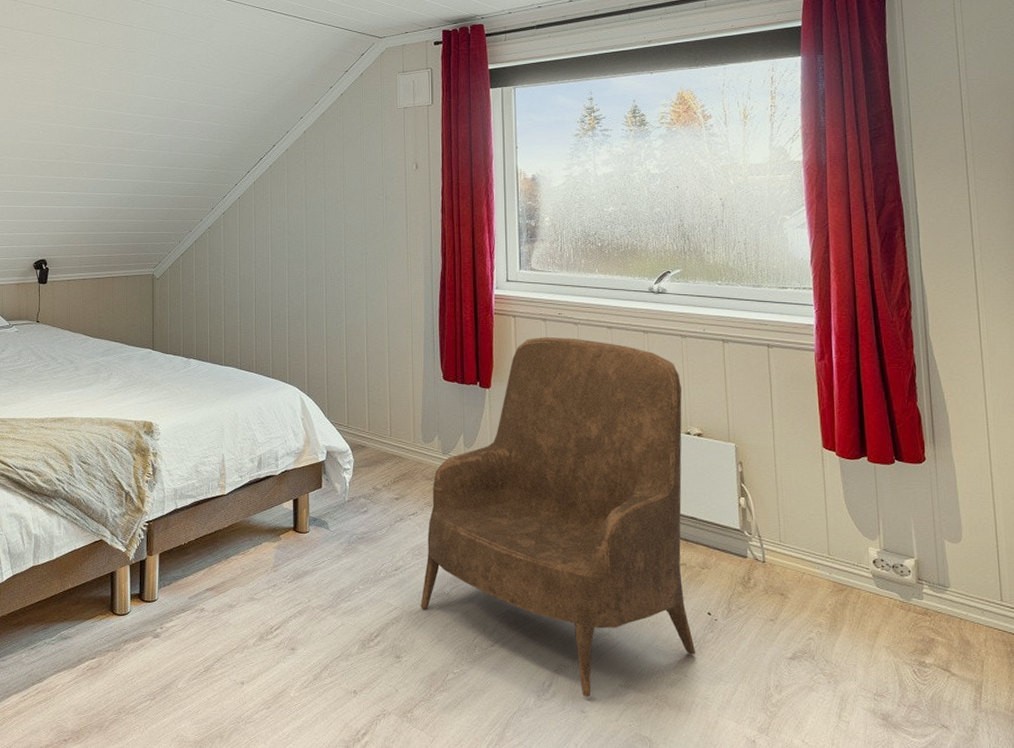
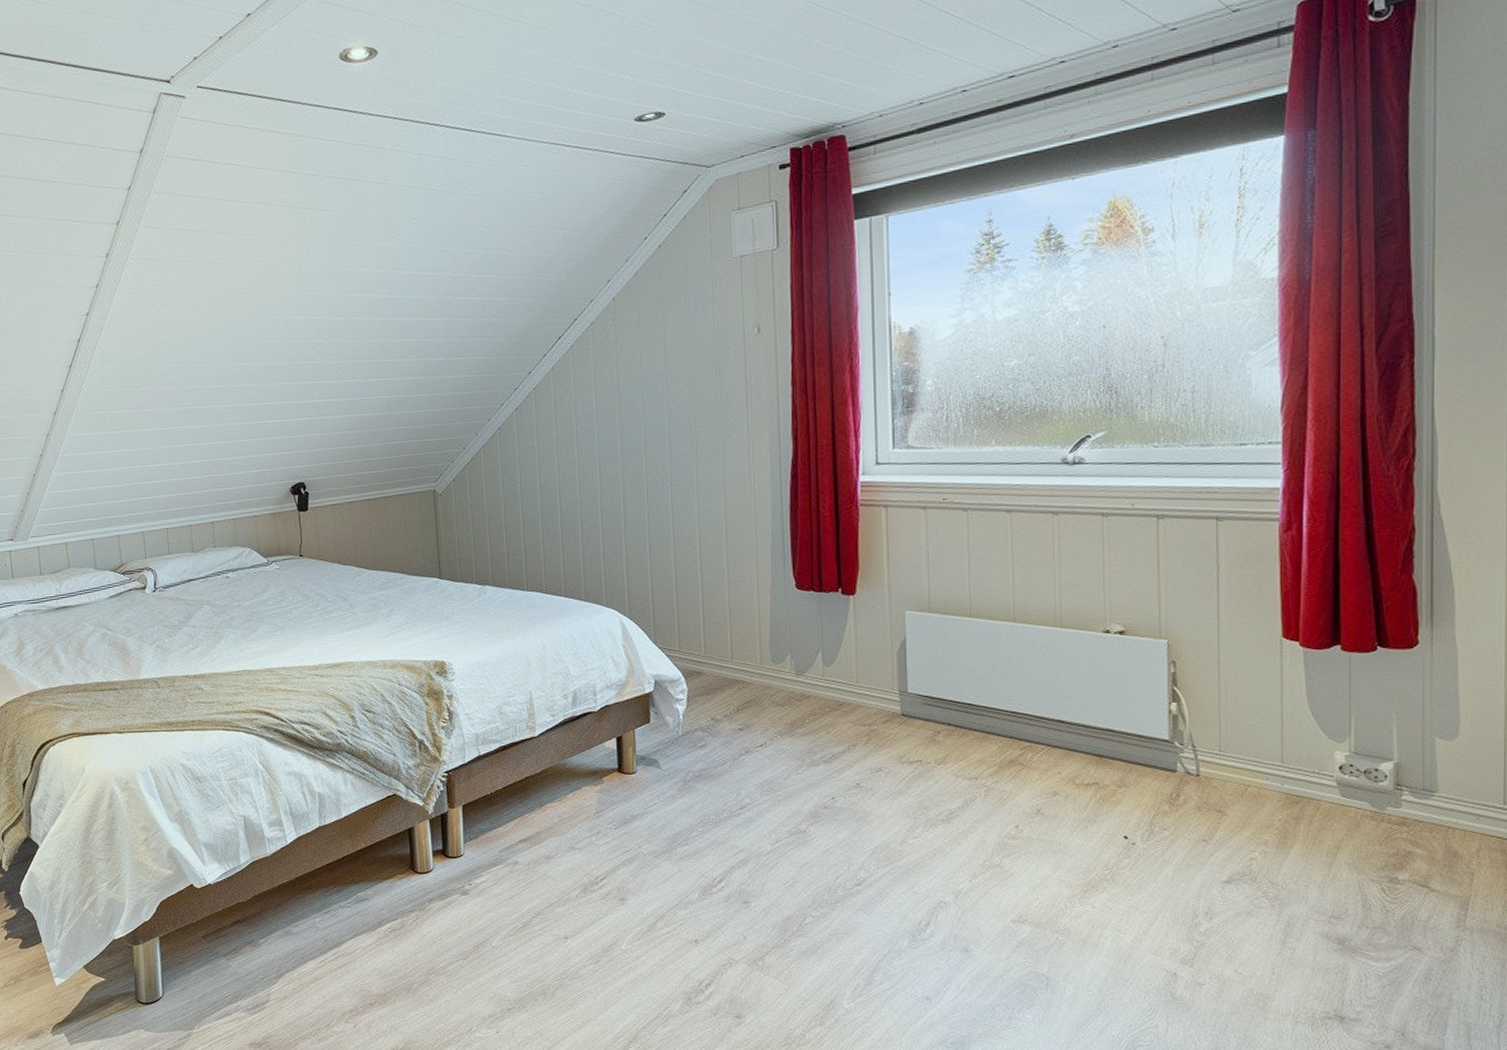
armchair: present [420,337,696,698] -> none [772,527,1108,936]

